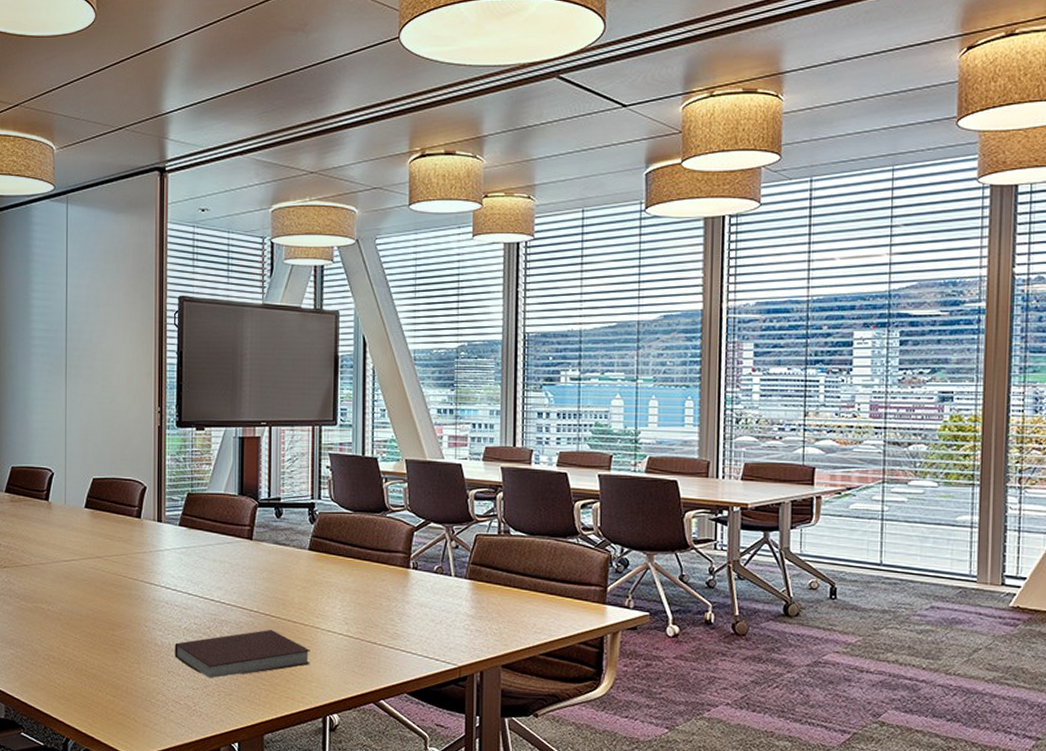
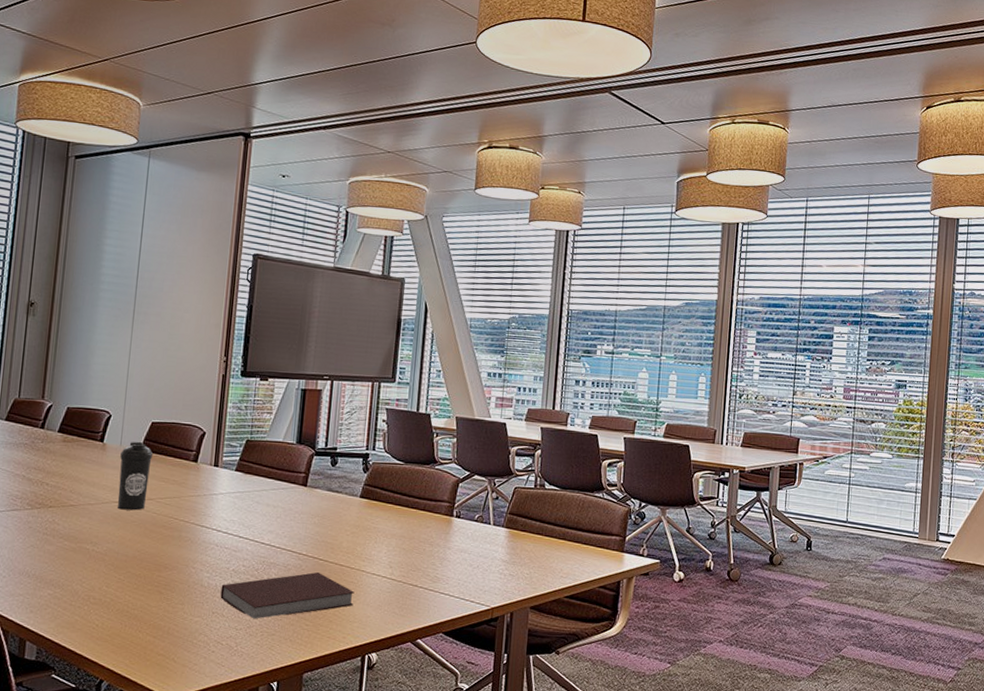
water bottle: none [66,499,96,569] -> present [117,442,153,511]

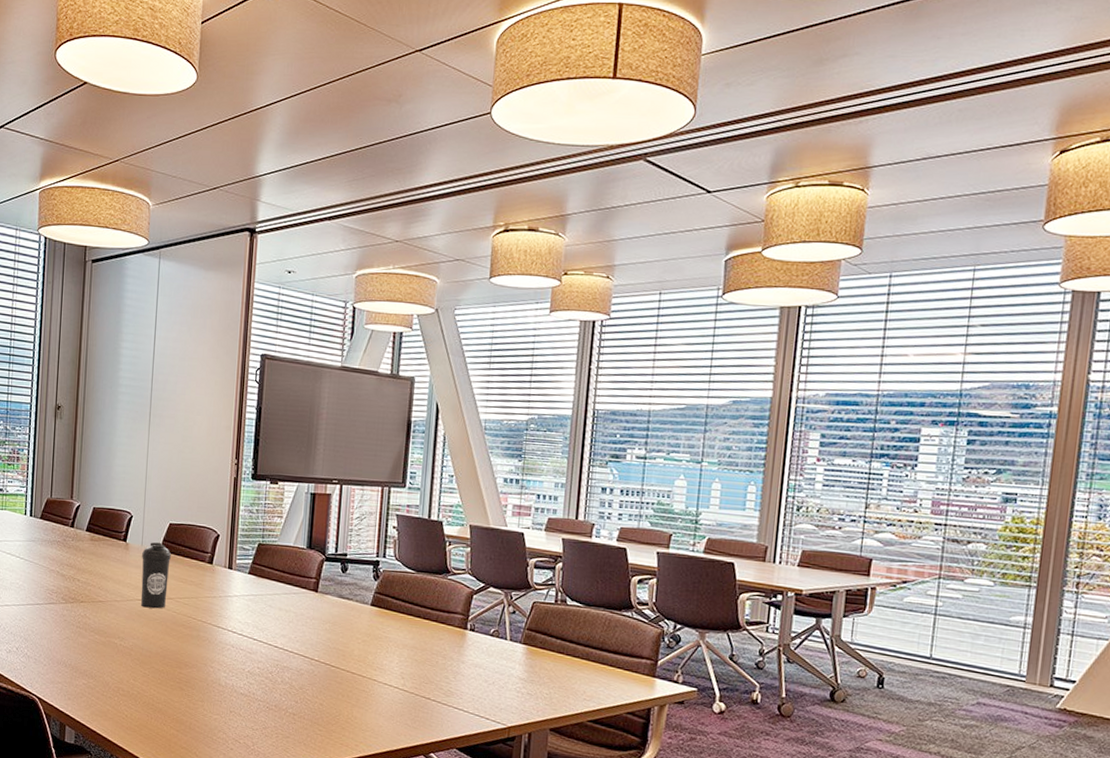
notebook: present [220,572,355,619] -> none [237,678,367,721]

